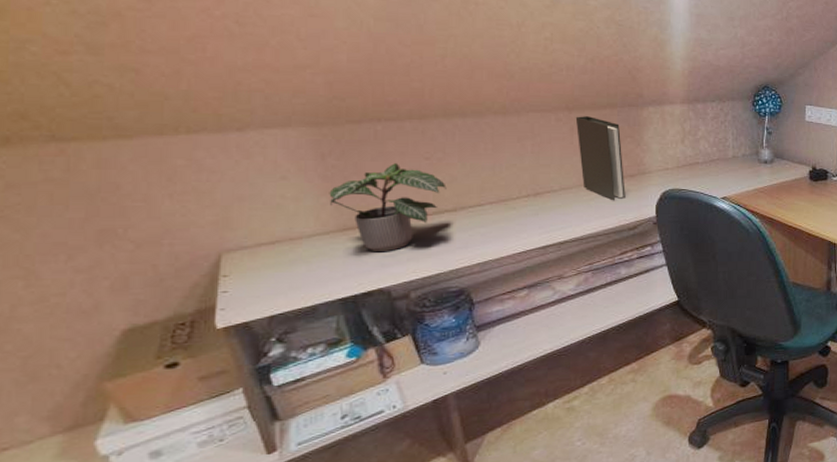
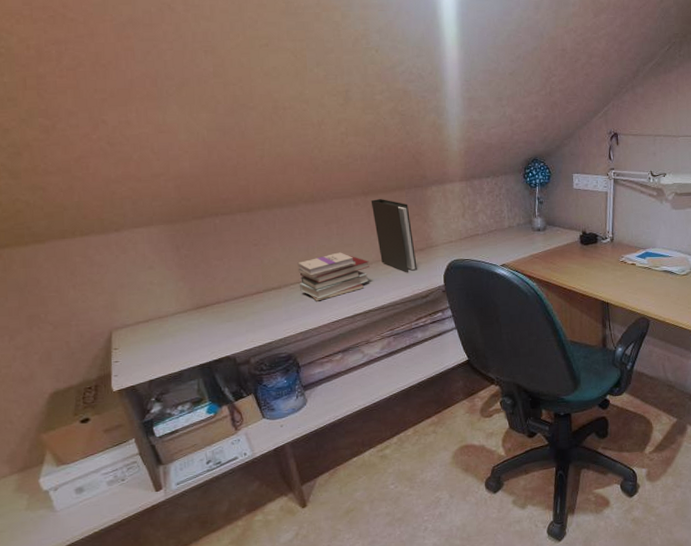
potted plant: present [329,162,447,253] -> none [184,249,272,326]
books: none [479,173,569,228] -> present [297,252,369,301]

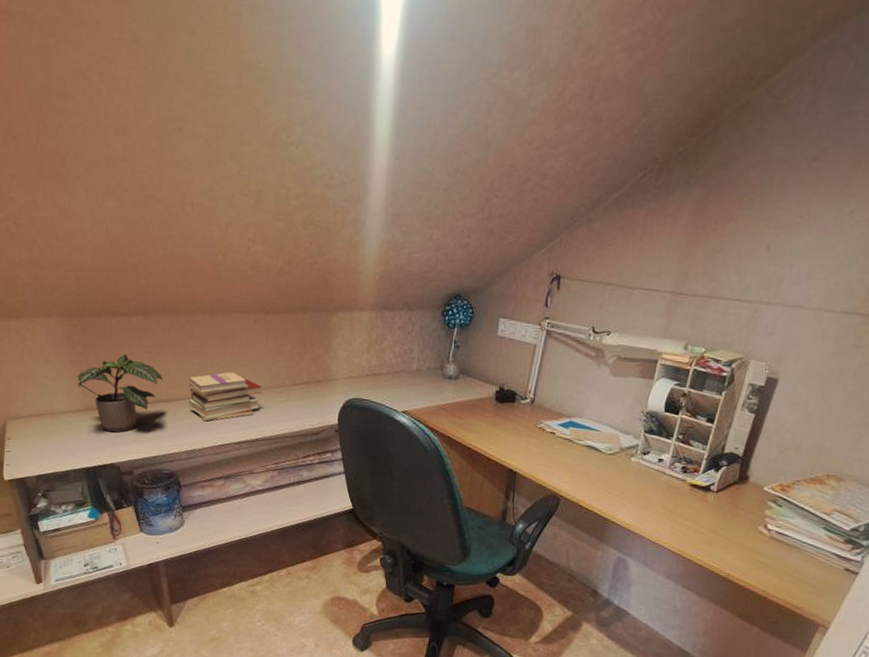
potted plant: none [184,249,272,326] -> present [77,353,163,432]
binder: present [371,199,417,273] -> none [271,319,312,405]

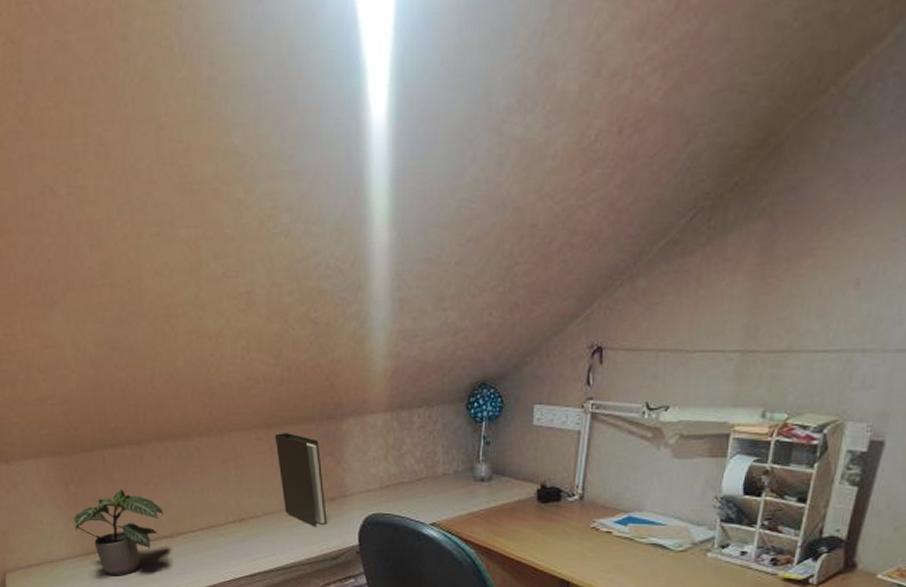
books: present [188,372,262,422] -> none [191,497,271,555]
binder: none [271,319,312,405] -> present [274,433,327,527]

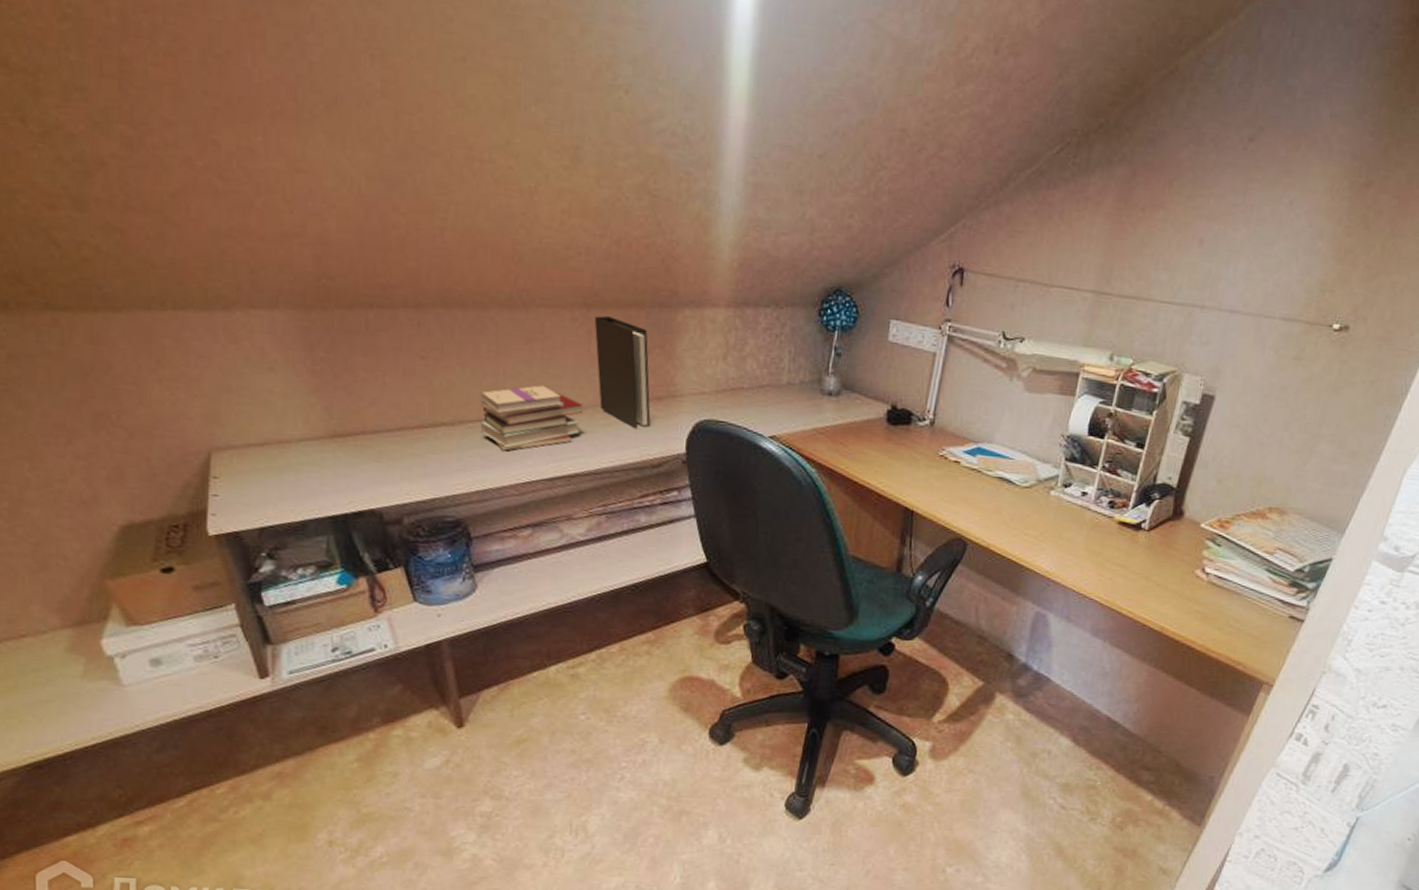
potted plant: present [74,488,164,576] -> none [318,359,444,467]
books: none [191,497,271,555] -> present [480,385,583,451]

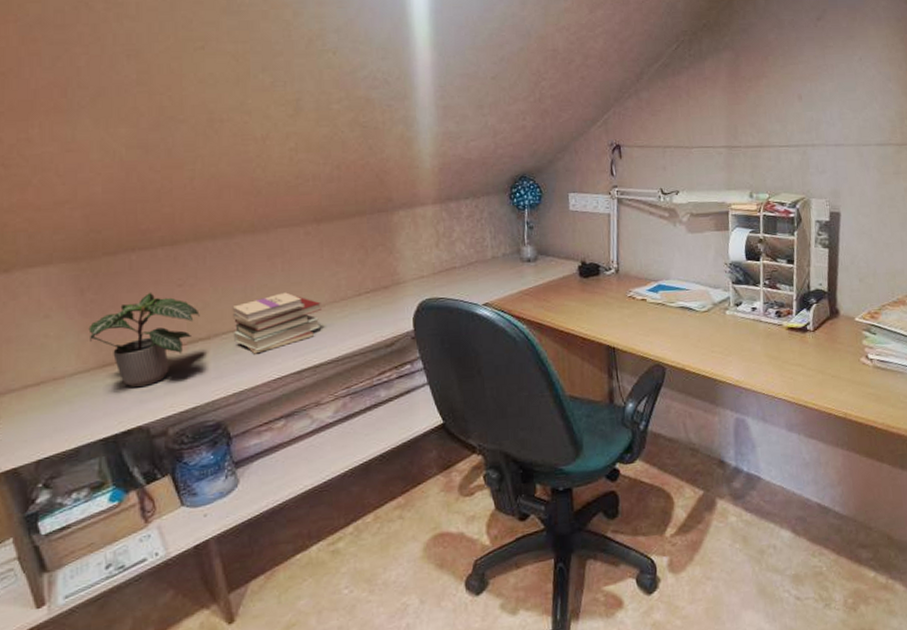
potted plant: none [318,359,444,467] -> present [88,292,200,388]
binder: present [594,315,651,429] -> none [324,227,380,317]

